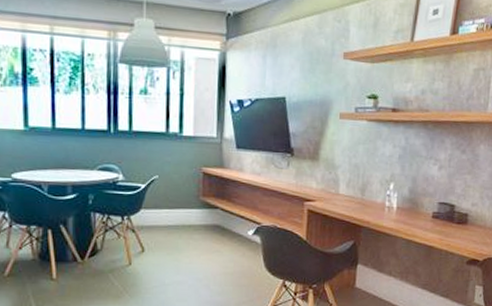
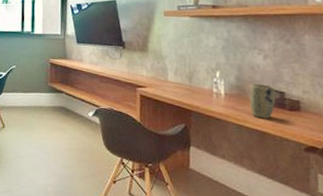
plant pot: none [420,196,447,233] -> present [249,84,276,119]

